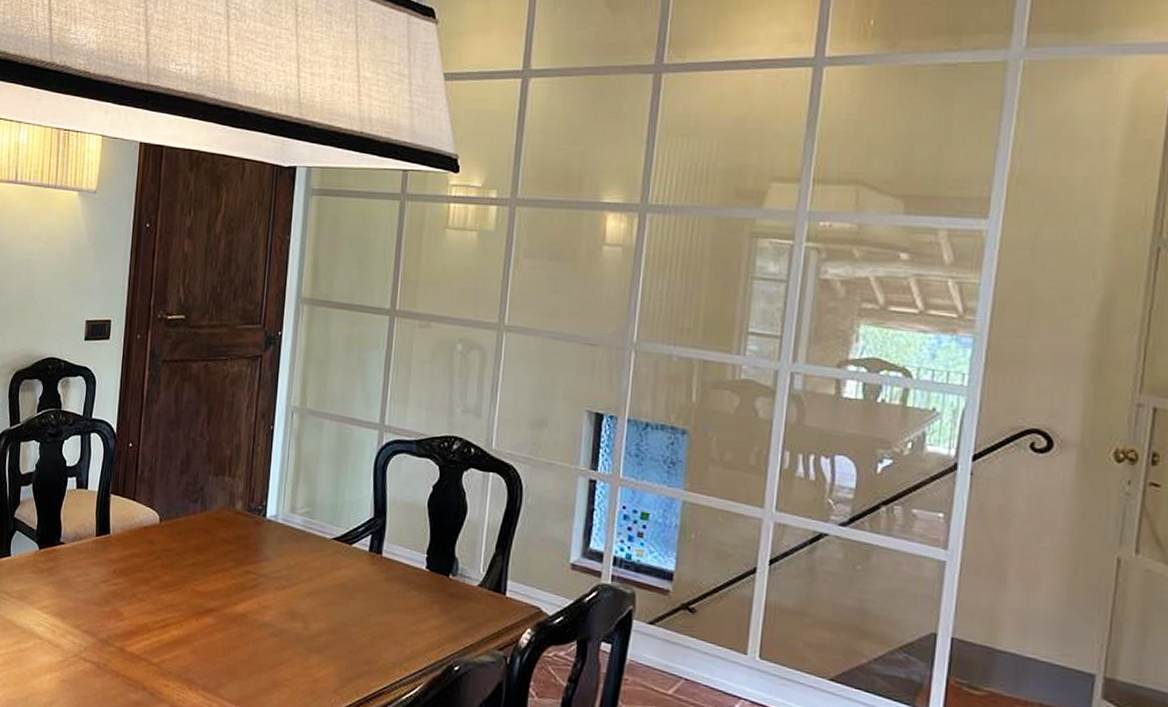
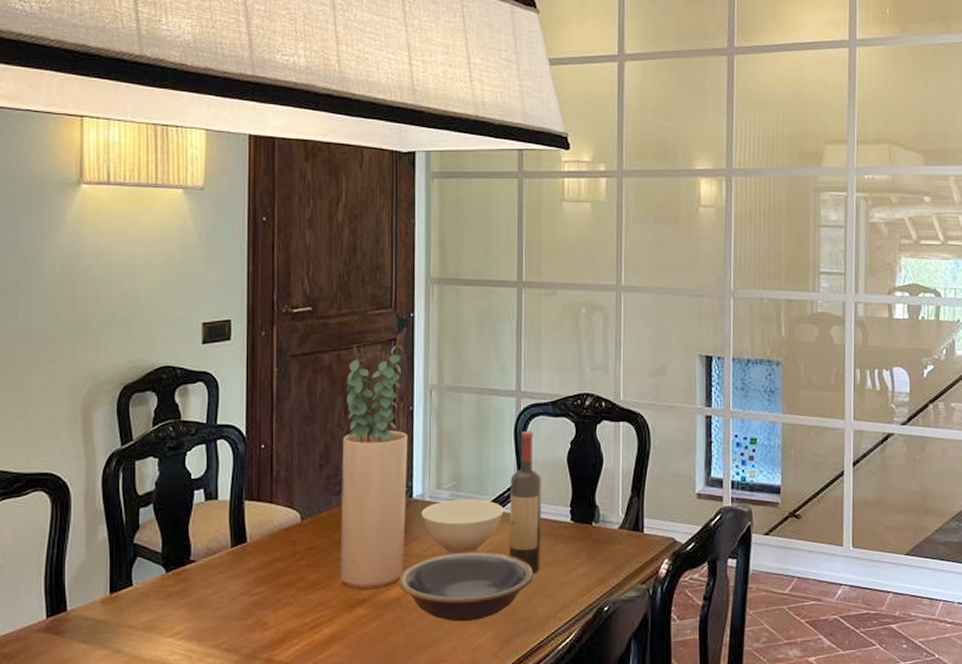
vase: none [191,350,270,602] -> present [340,333,408,590]
bowl: none [246,579,381,653] -> present [398,551,533,622]
bowl: none [273,525,357,584] -> present [421,499,504,555]
wine bottle: none [357,467,399,617] -> present [508,431,542,574]

